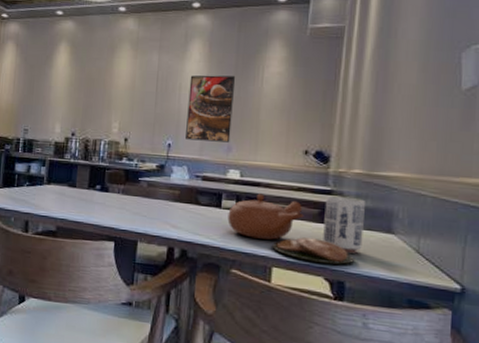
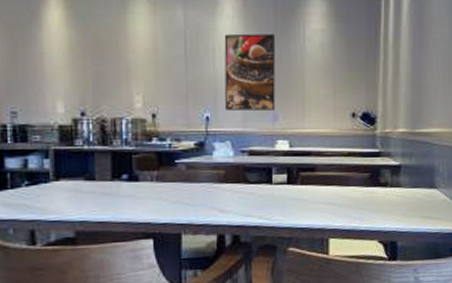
teapot: present [227,193,365,265] -> none [280,157,410,227]

